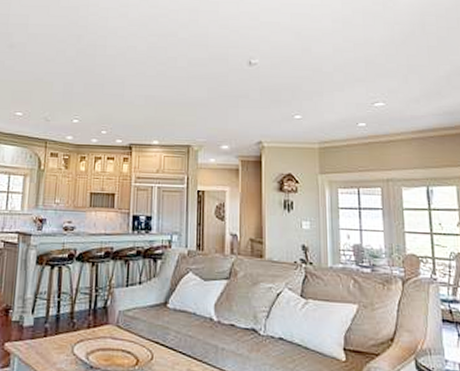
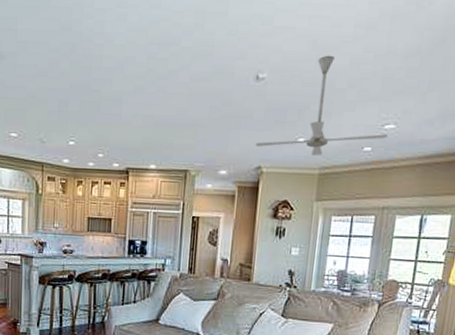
ceiling fan: none [255,44,379,132] -> present [256,55,388,156]

